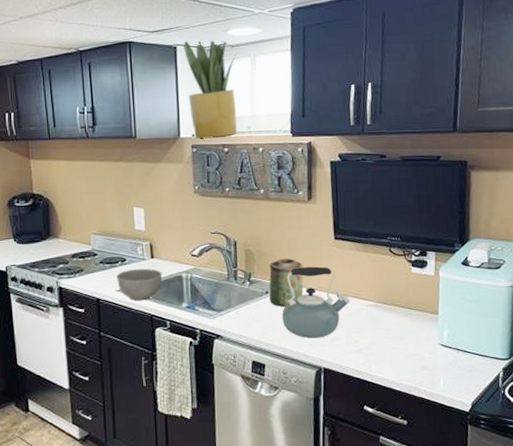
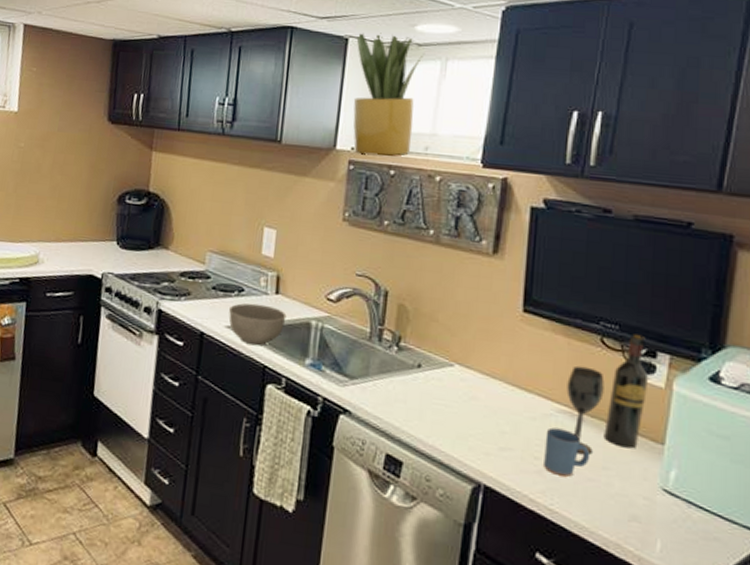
canister: present [269,258,304,307] -> none [421,325,474,390]
kettle: present [282,266,350,339] -> none [435,339,534,443]
mug: none [360,317,392,350] -> present [544,427,591,477]
wine glass: none [370,270,396,332] -> present [566,365,605,455]
wine bottle: none [398,241,424,322] -> present [603,334,649,449]

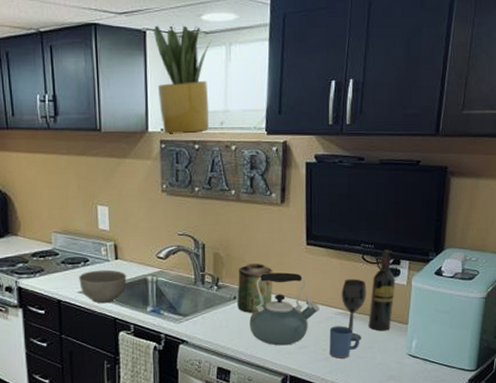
canister: none [421,325,474,390] -> present [237,264,273,313]
kettle: none [435,339,534,443] -> present [249,272,319,346]

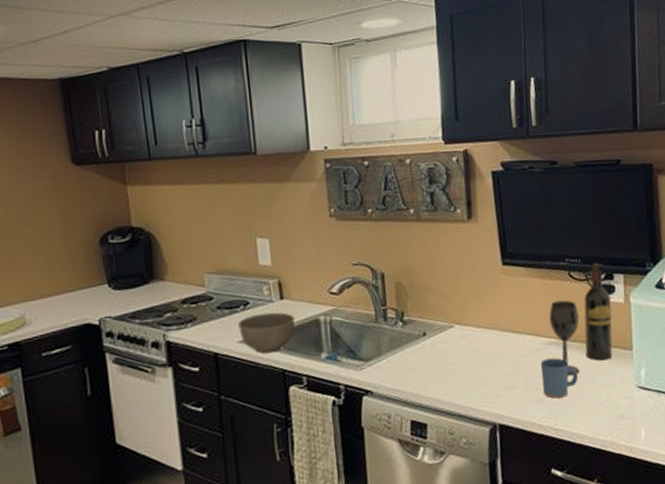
planter: present [153,24,212,134] -> none [308,34,378,152]
canister: present [237,264,273,313] -> none [426,291,469,351]
kettle: present [249,272,319,346] -> none [444,298,526,388]

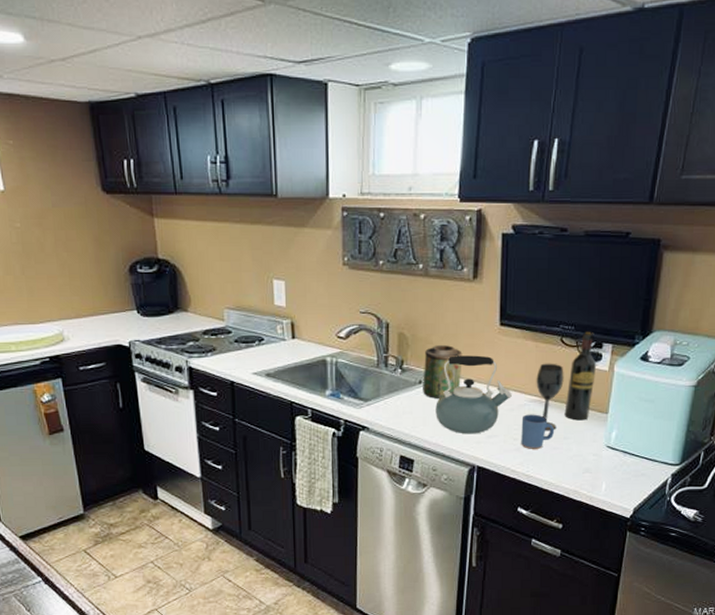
bowl: present [238,312,295,354] -> none [253,349,305,386]
canister: none [426,291,469,351] -> present [423,345,463,398]
kettle: none [444,298,526,388] -> present [436,355,512,434]

